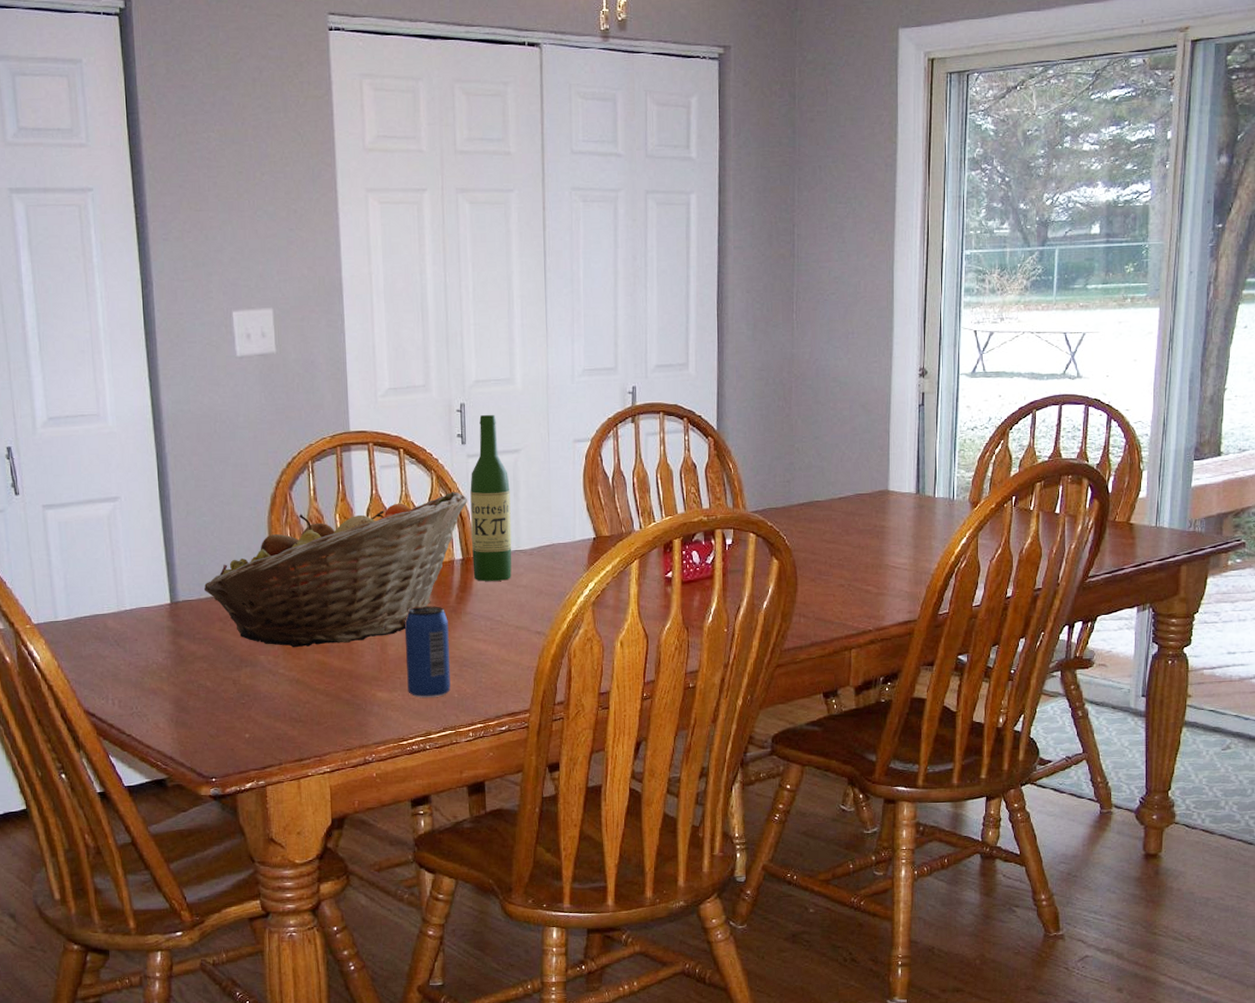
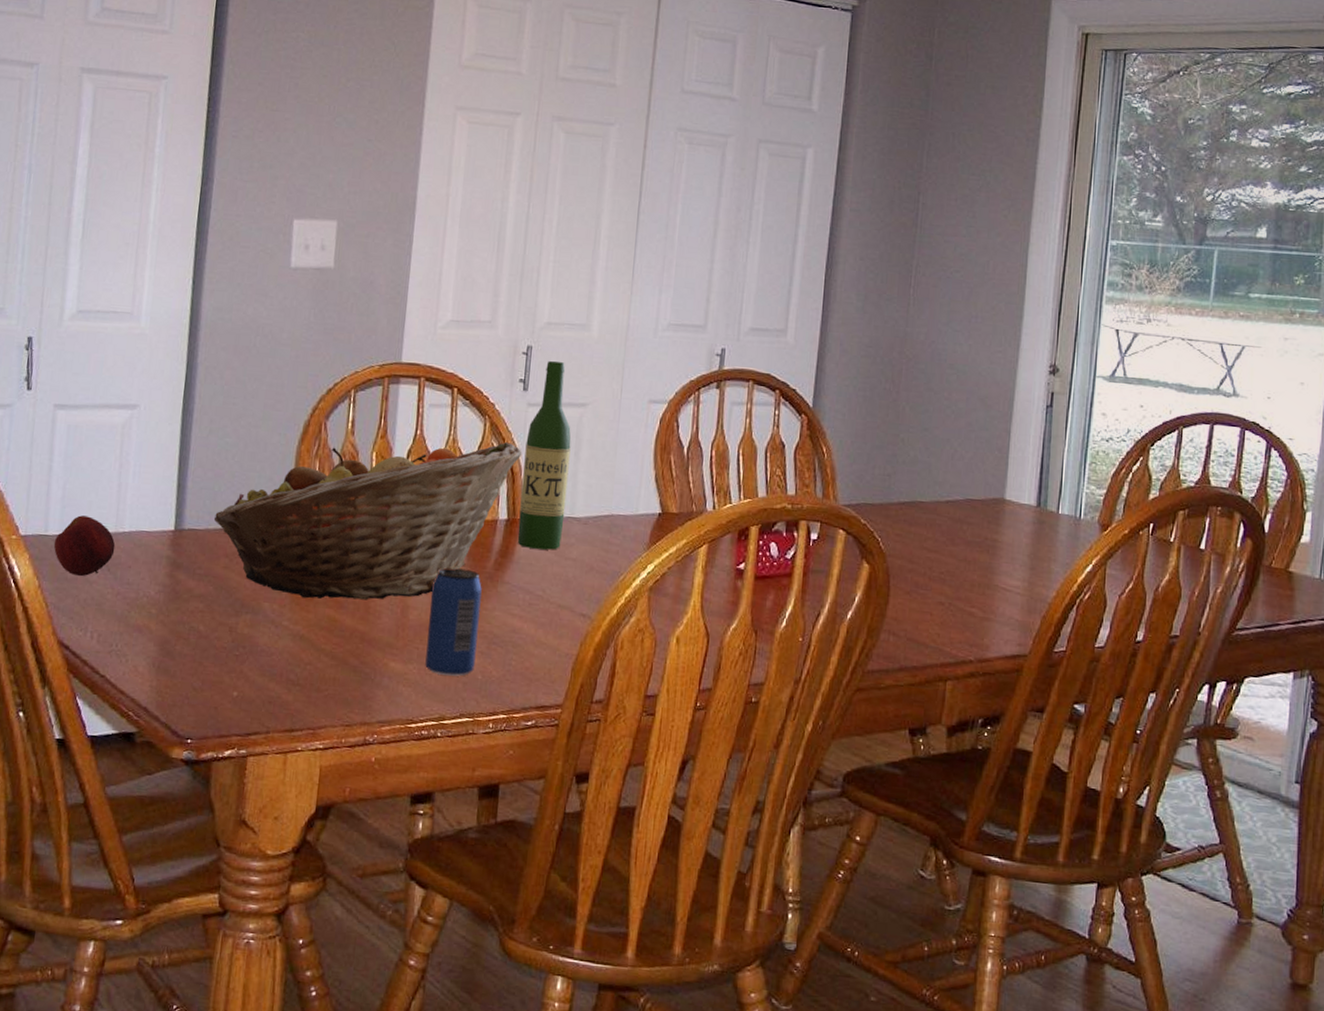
apple: none [65,600,121,654] -> present [53,515,116,577]

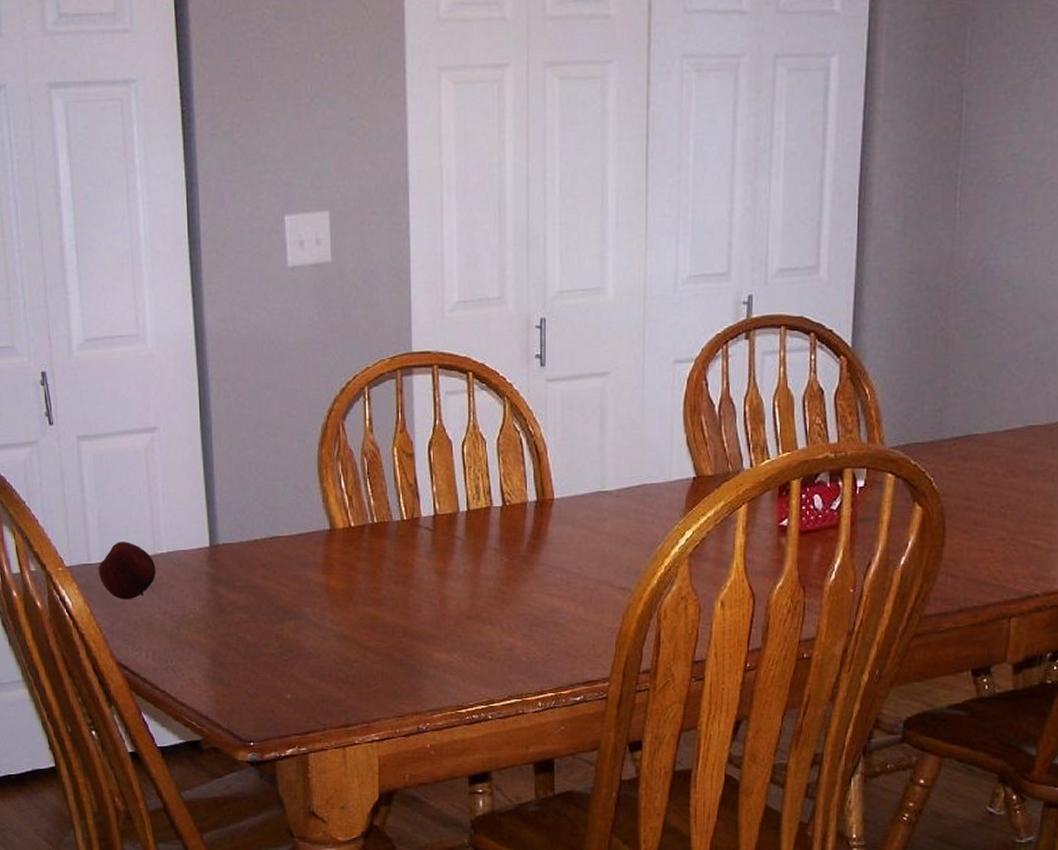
fruit basket: present [213,442,523,600] -> none [246,422,546,599]
beverage can: present [425,568,482,676] -> none [467,555,518,660]
wine bottle: present [517,360,571,550] -> none [549,330,595,527]

